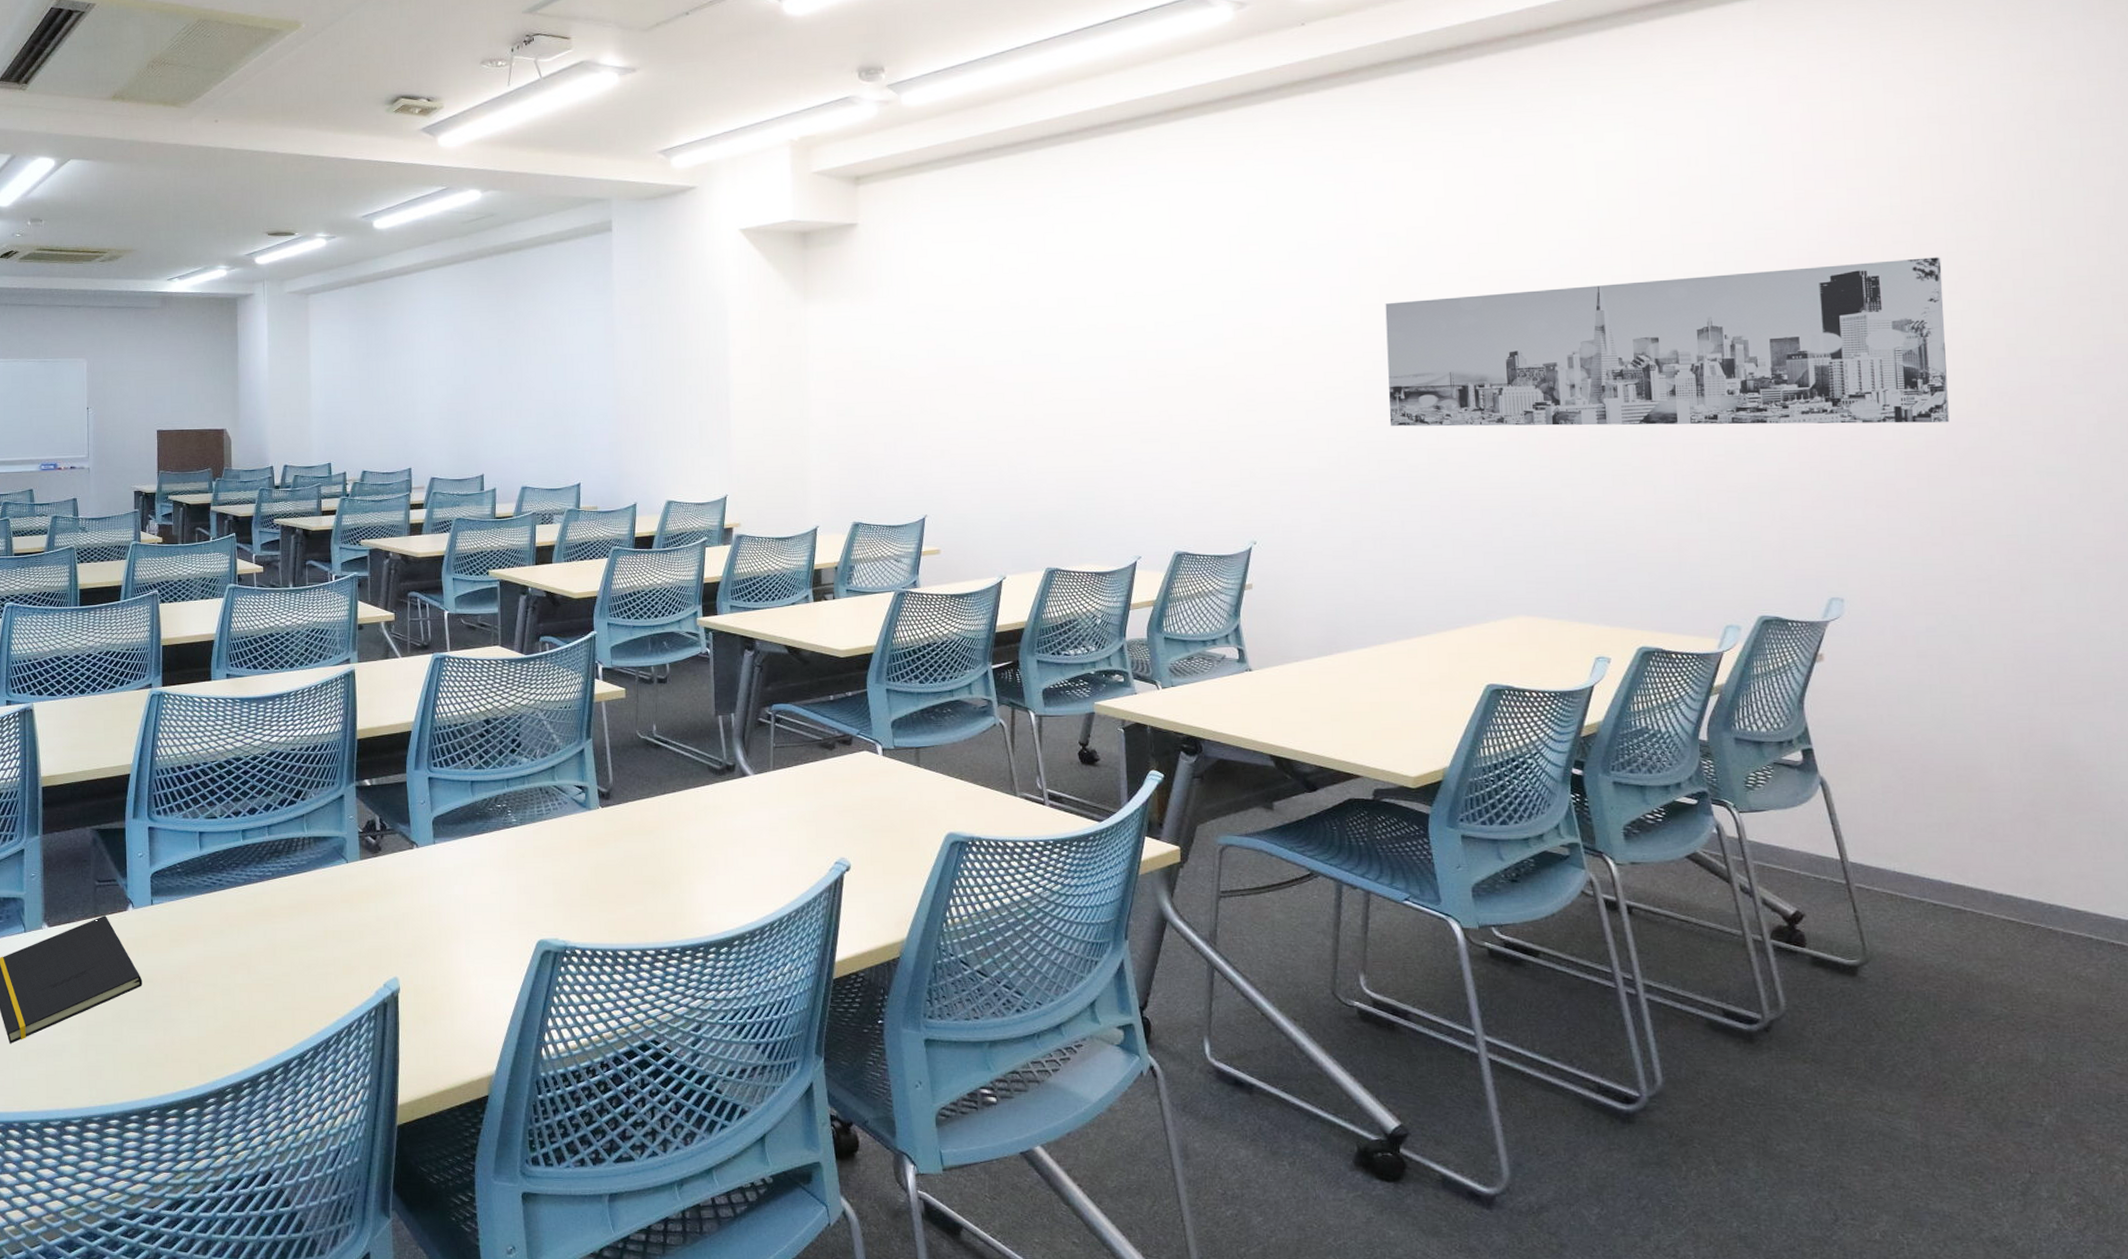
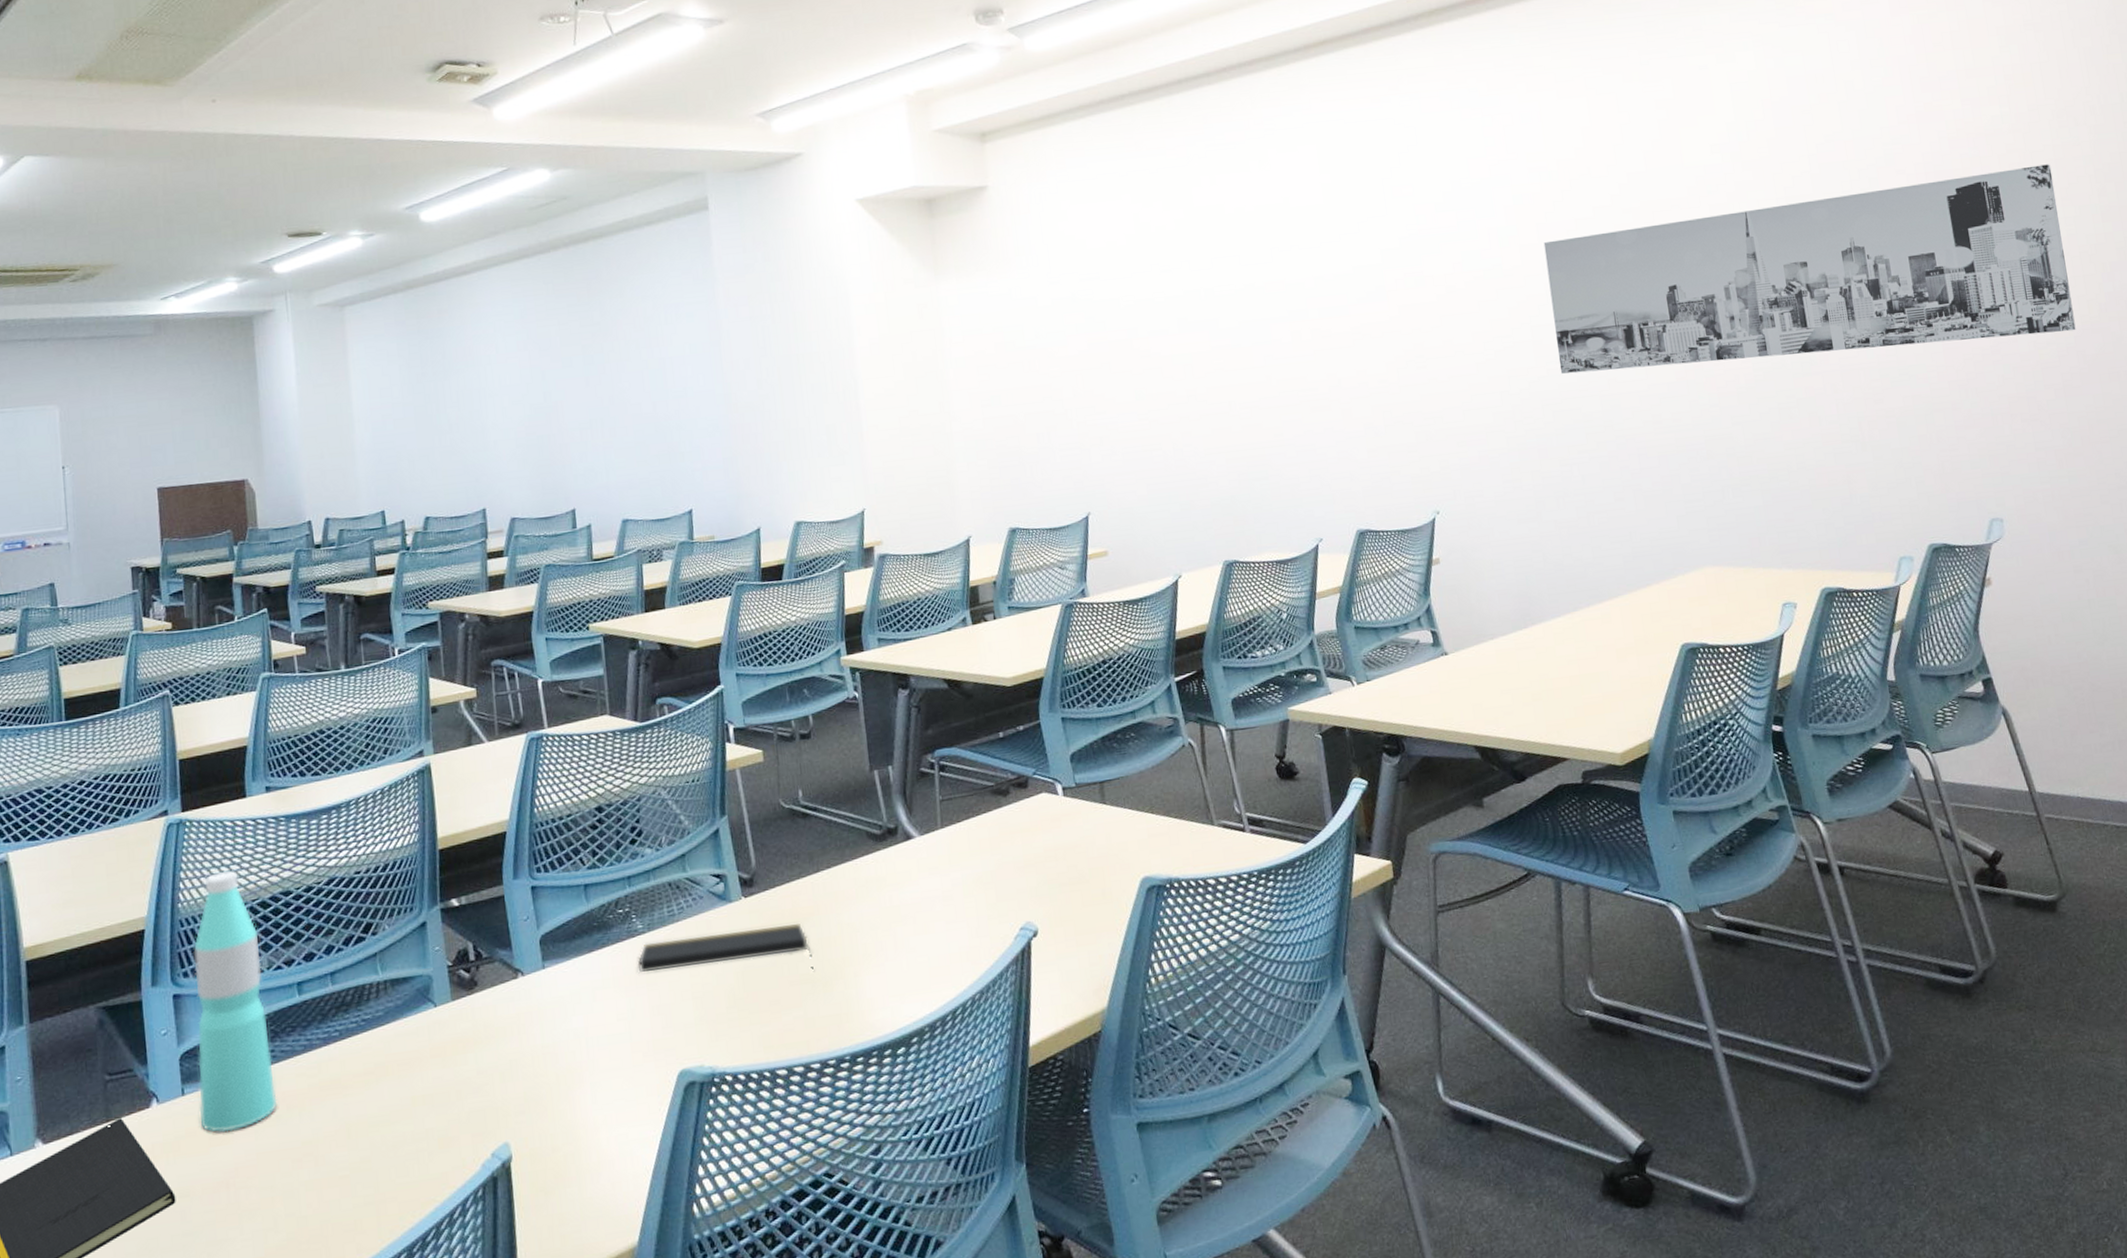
water bottle: none [163,736,222,938] -> present [194,869,278,1133]
notepad: none [511,834,656,876] -> present [638,924,815,973]

